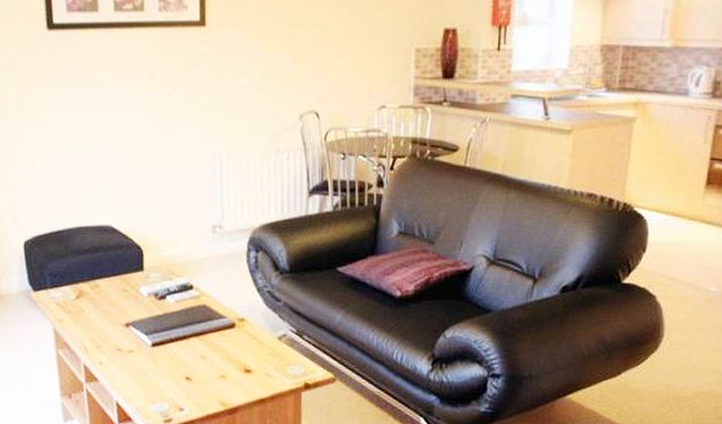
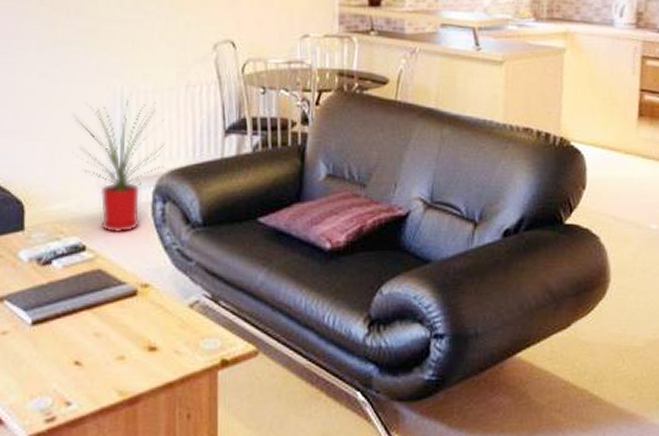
house plant: none [181,163,258,276] -> present [73,99,165,234]

